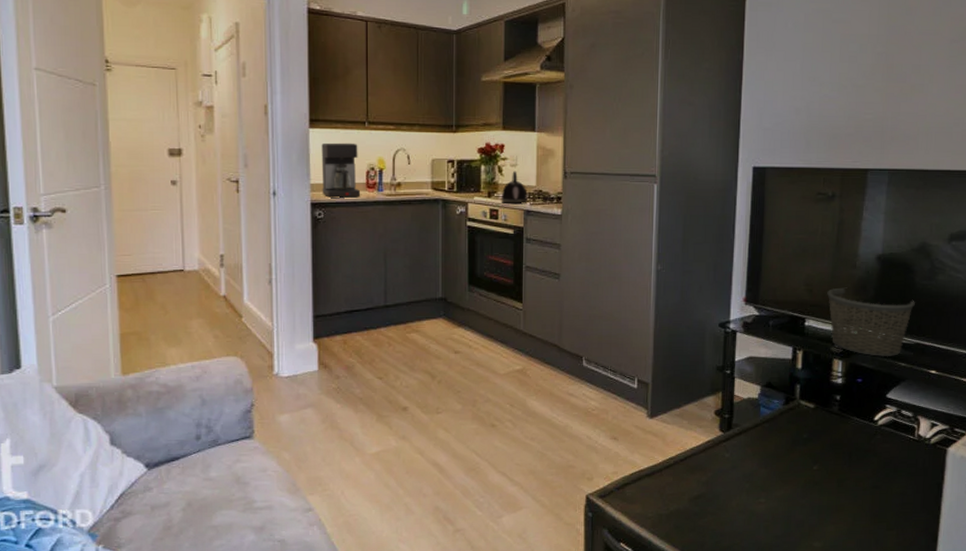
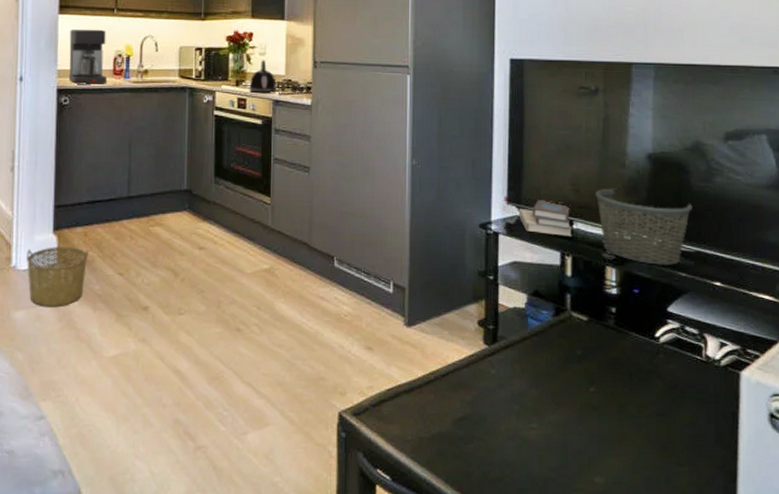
basket: none [289,354,348,411] -> present [27,247,89,308]
books: none [755,299,804,334] -> present [518,199,572,237]

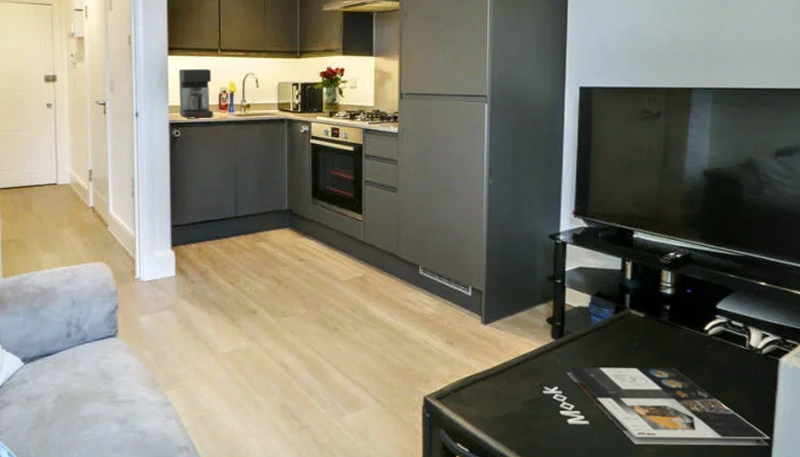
basket: present [27,247,89,308] -> none [149,261,203,312]
kettle: present [249,59,276,94] -> none [341,92,366,124]
magazine: none [475,378,734,476] -> present [543,366,770,446]
books: present [518,199,572,237] -> none [584,212,633,245]
basket: present [595,188,692,266] -> none [655,201,743,269]

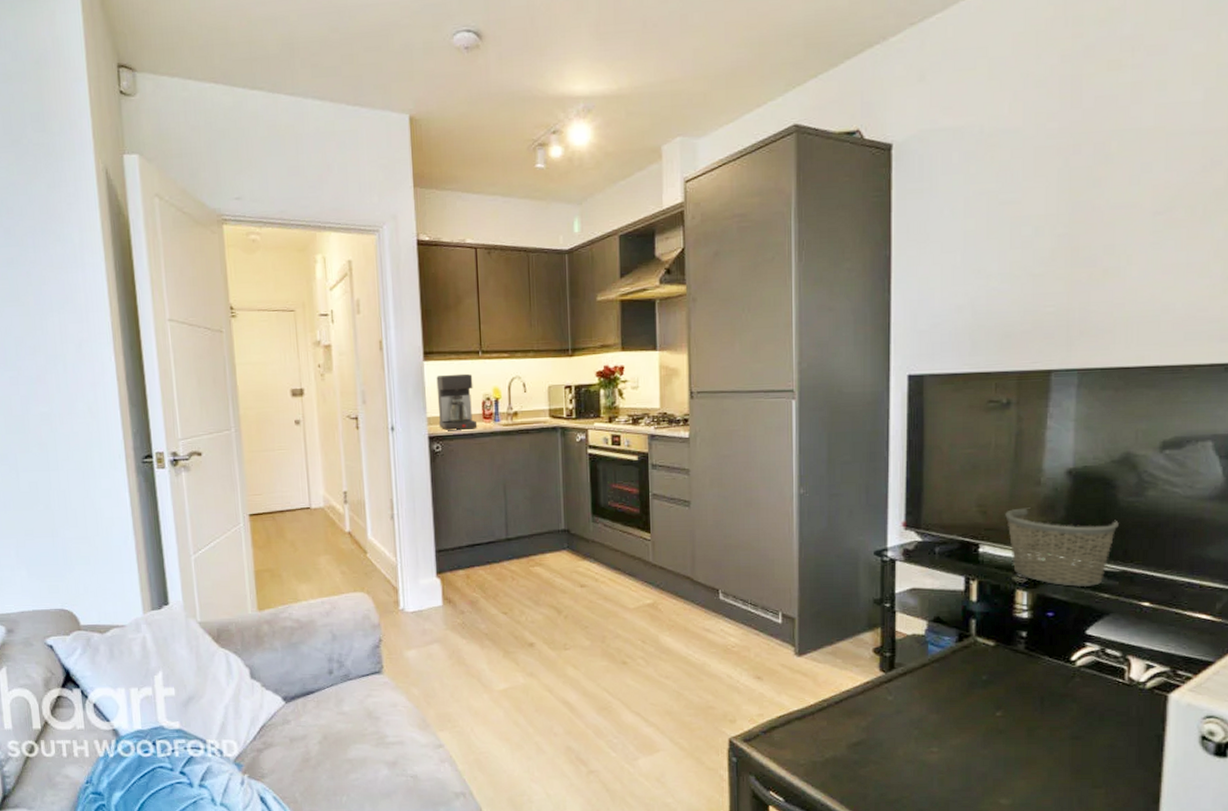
magazine: present [543,366,770,446] -> none [870,704,1157,797]
basket: none [655,201,743,269] -> present [1005,507,1119,588]

